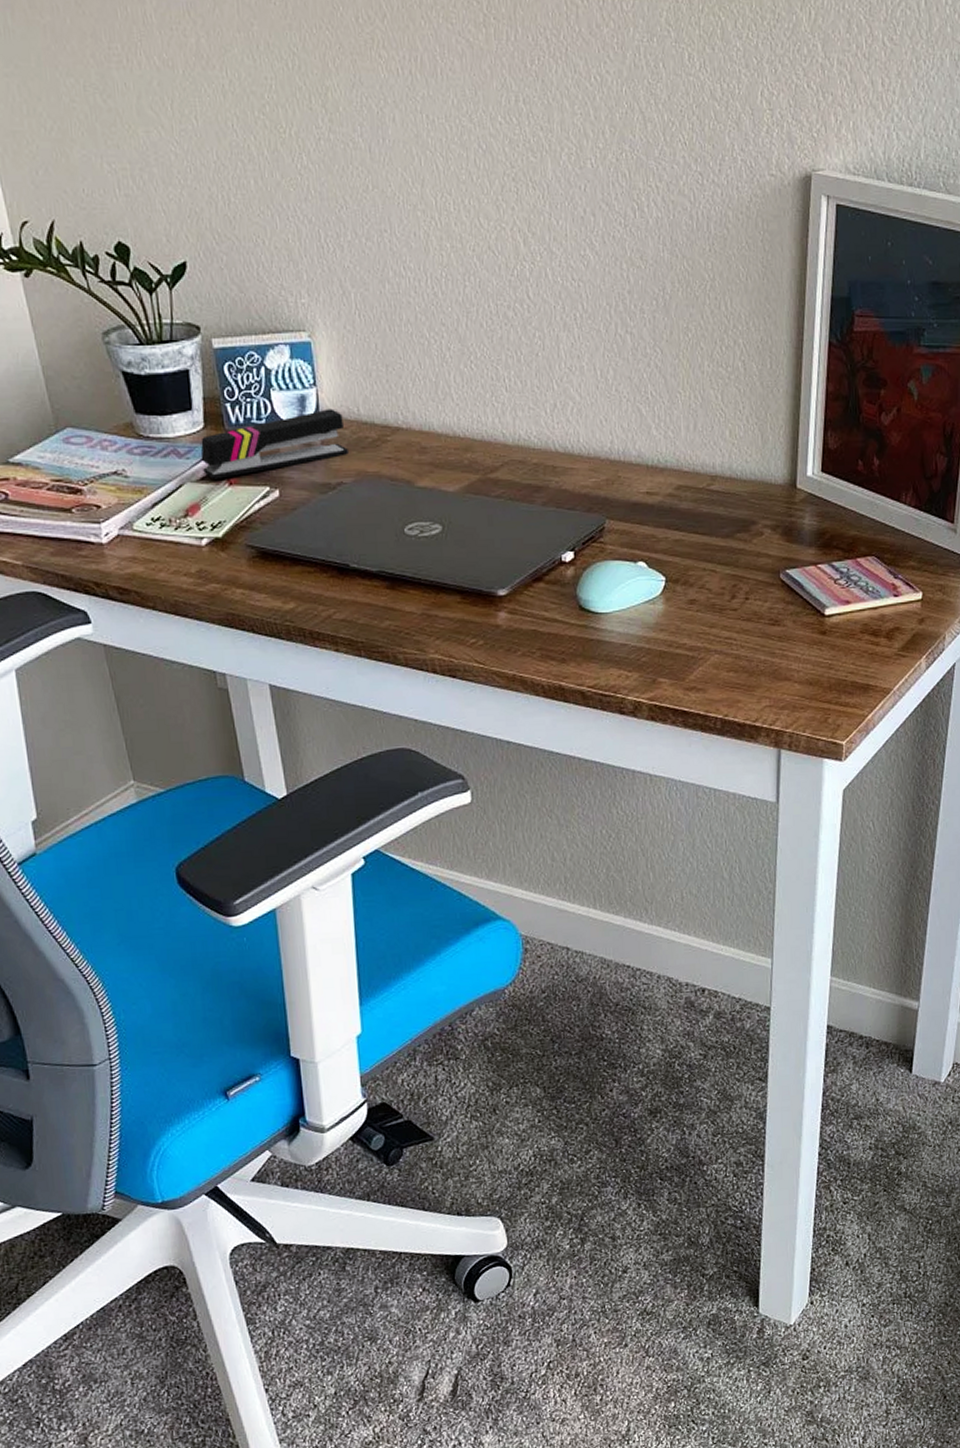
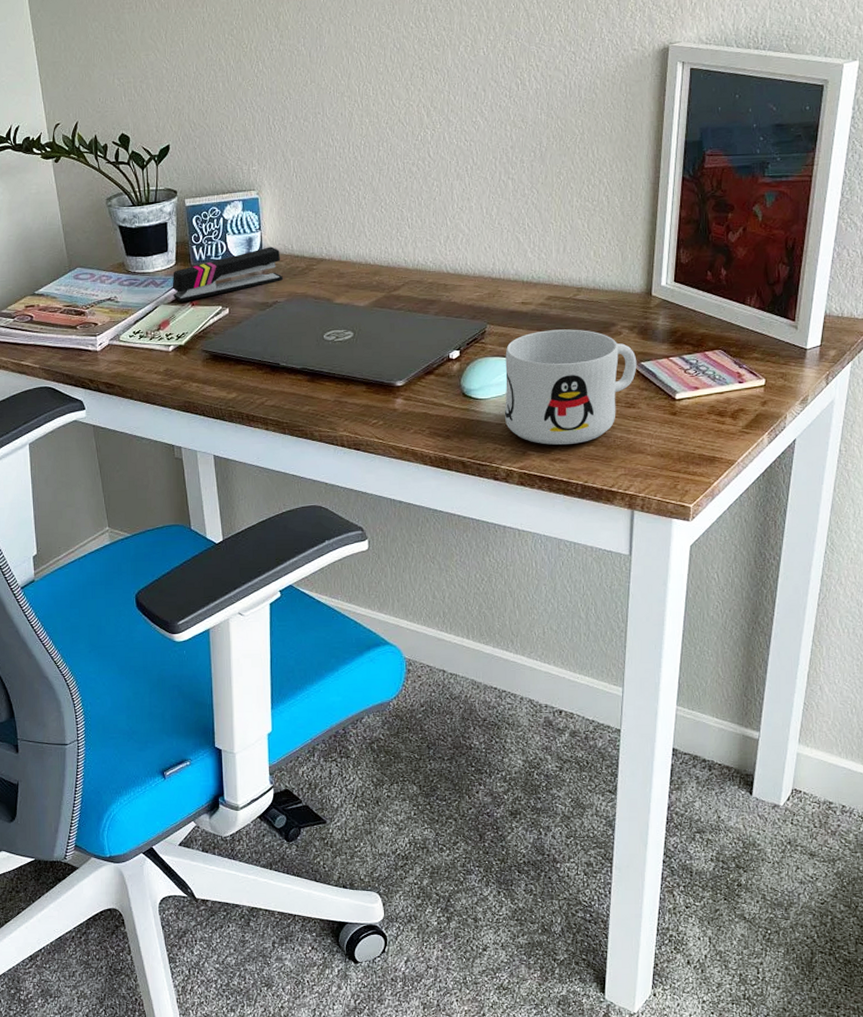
mug: none [628,527,781,671] -> present [504,329,637,445]

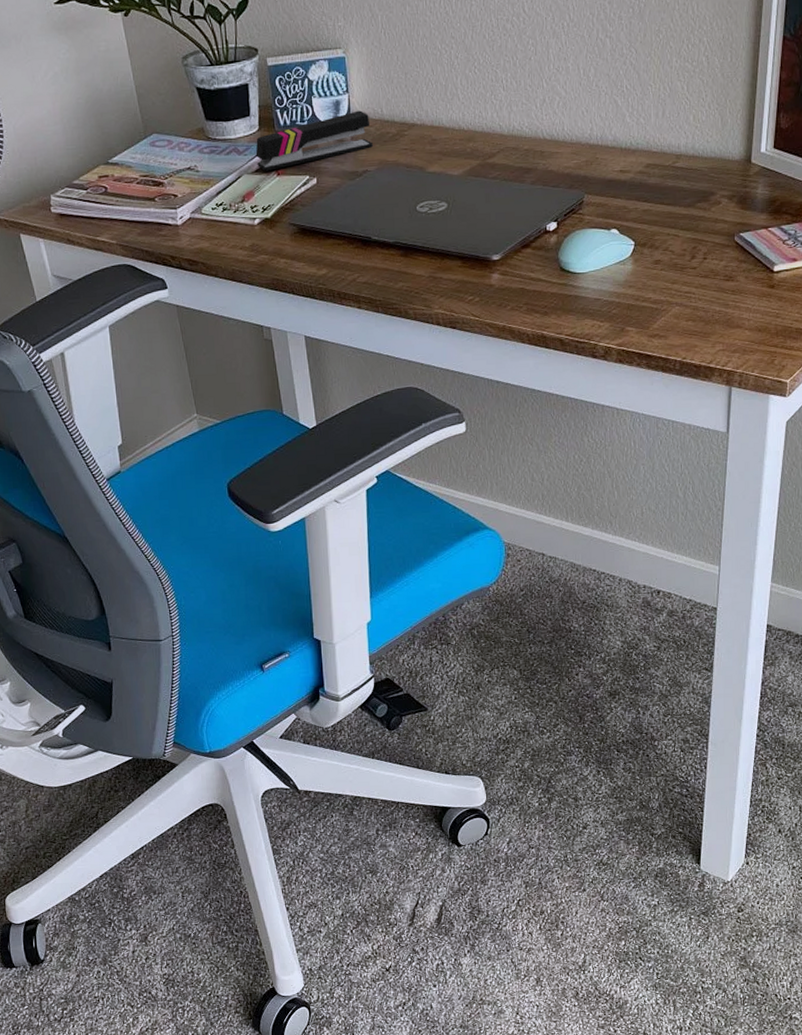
mug: present [504,329,637,445] -> none [602,198,736,321]

